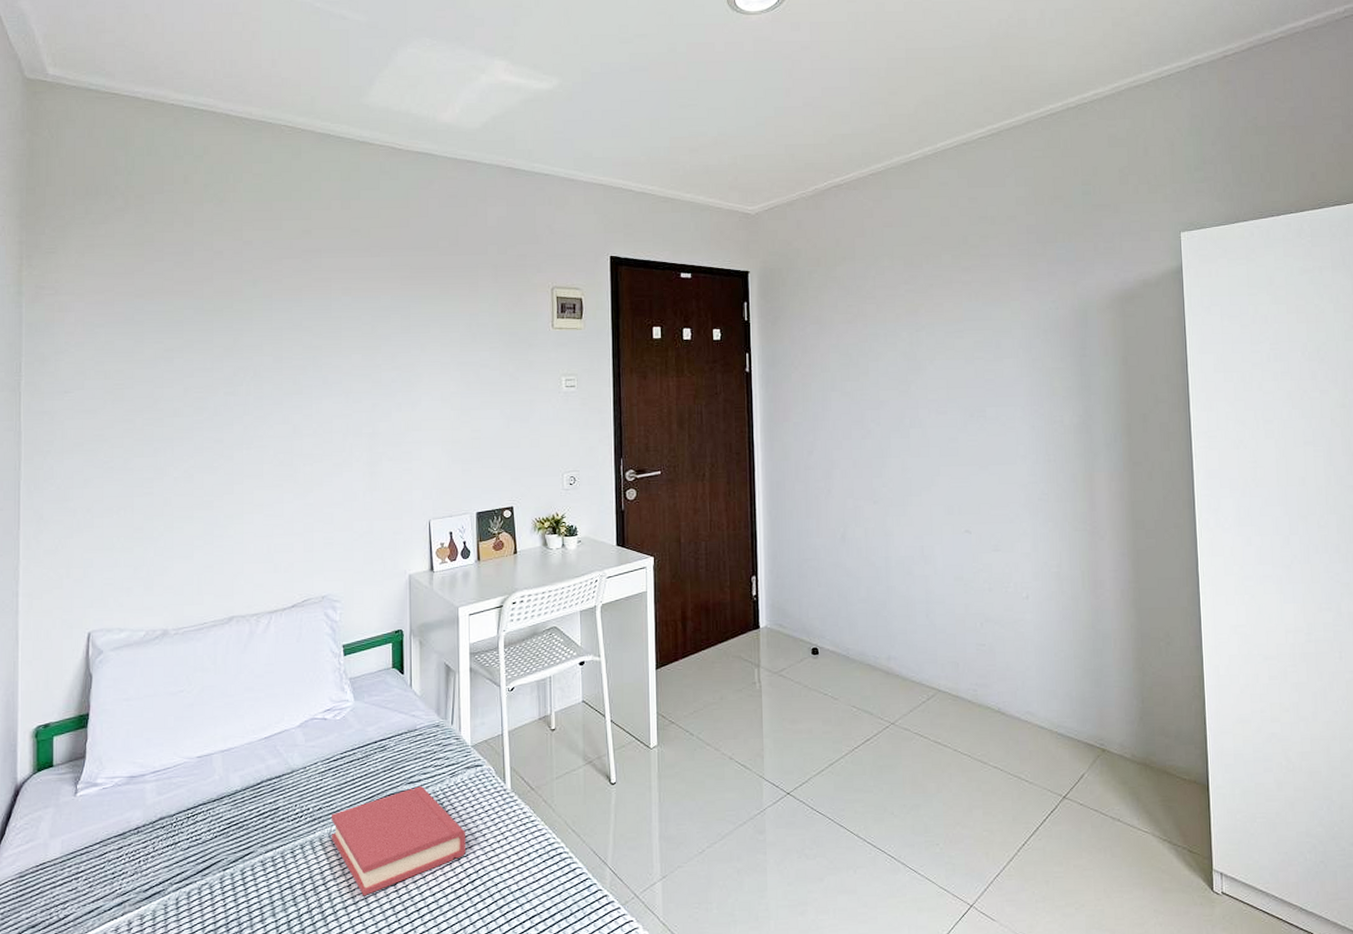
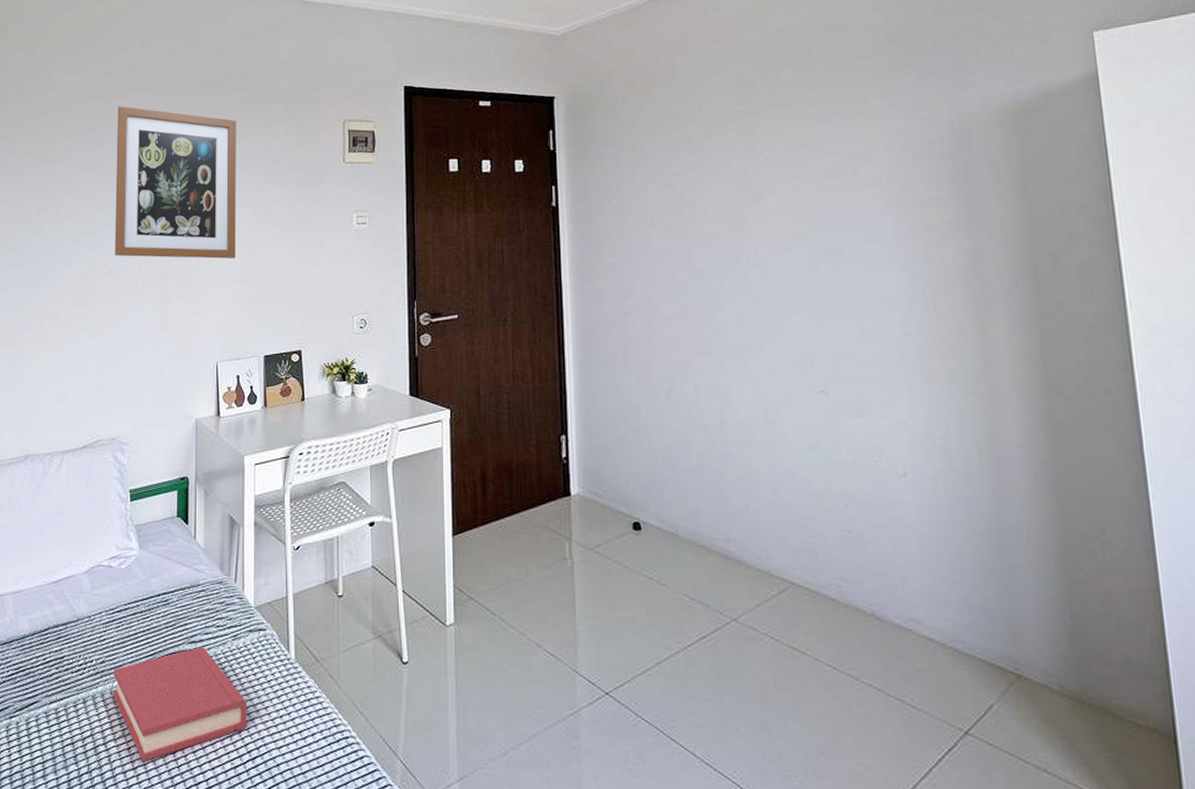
wall art: none [318,266,446,420] -> present [114,106,236,259]

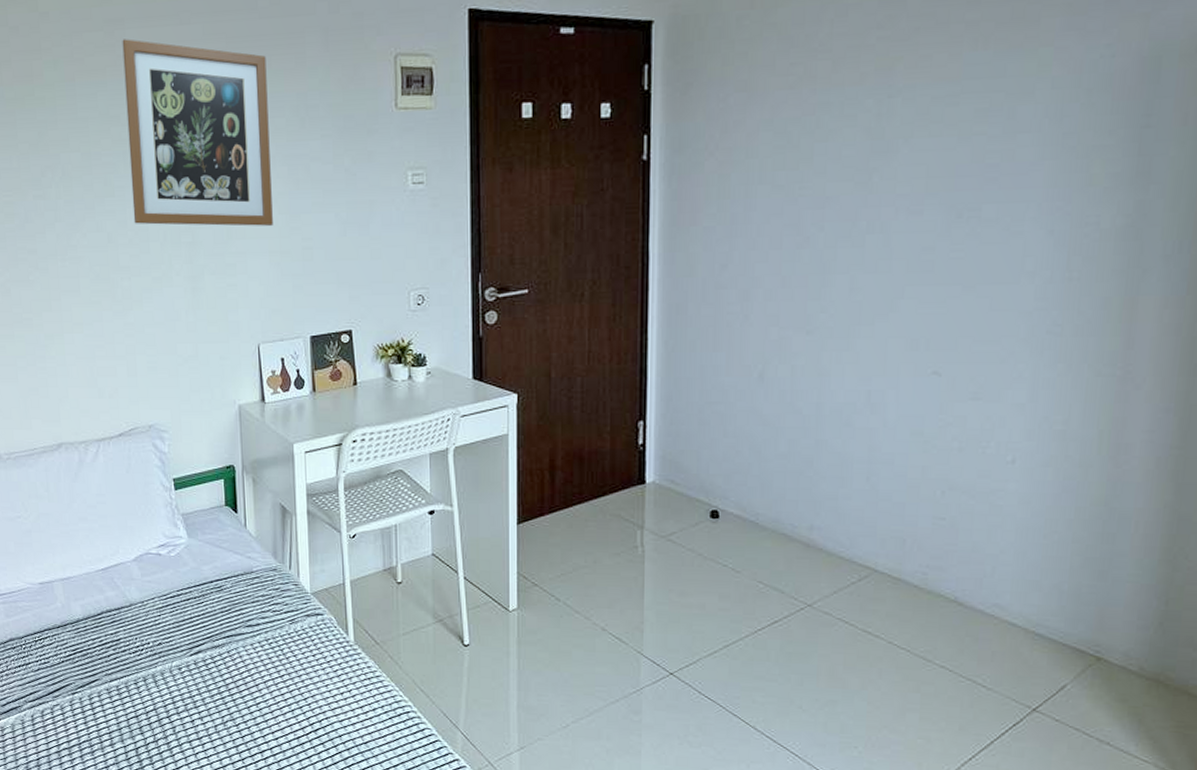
hardback book: present [113,647,247,762] -> none [171,630,308,733]

